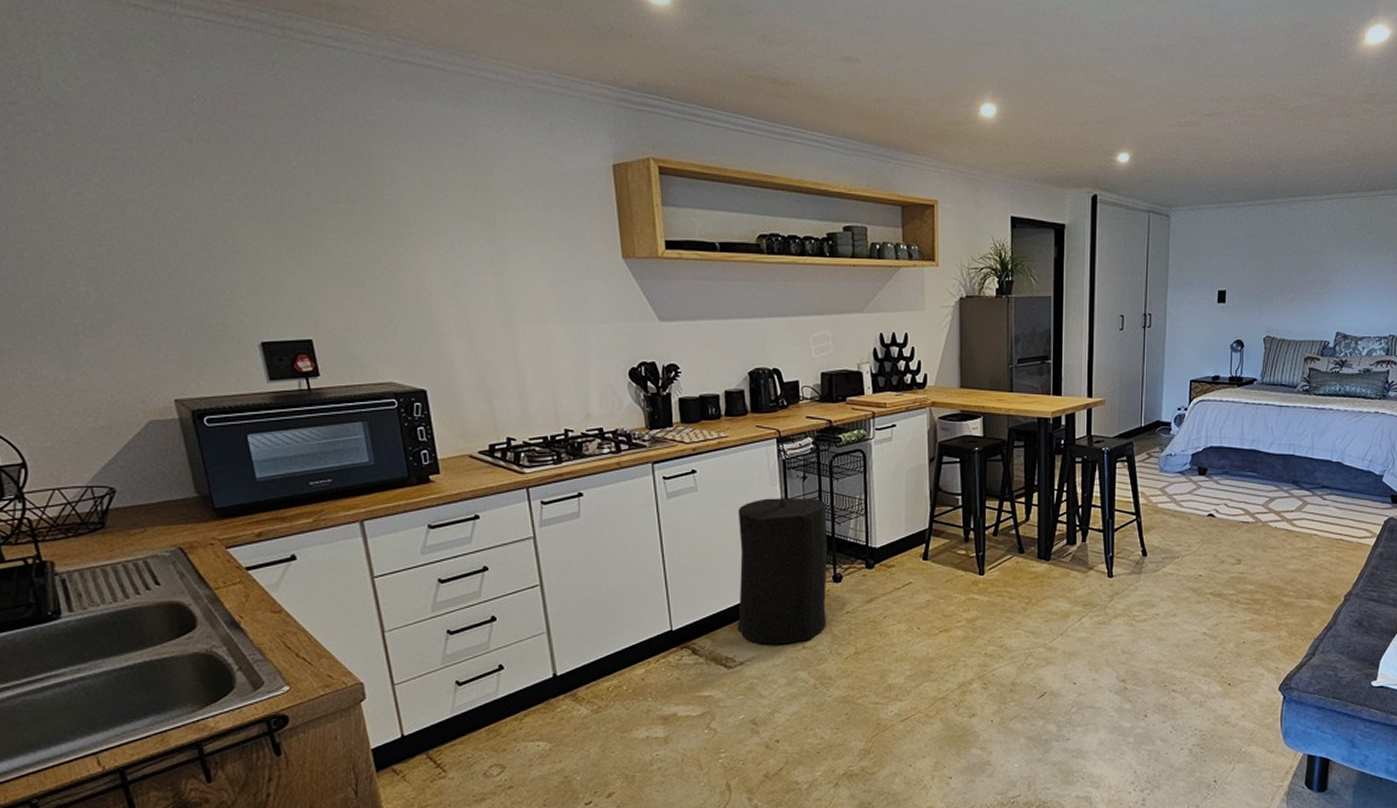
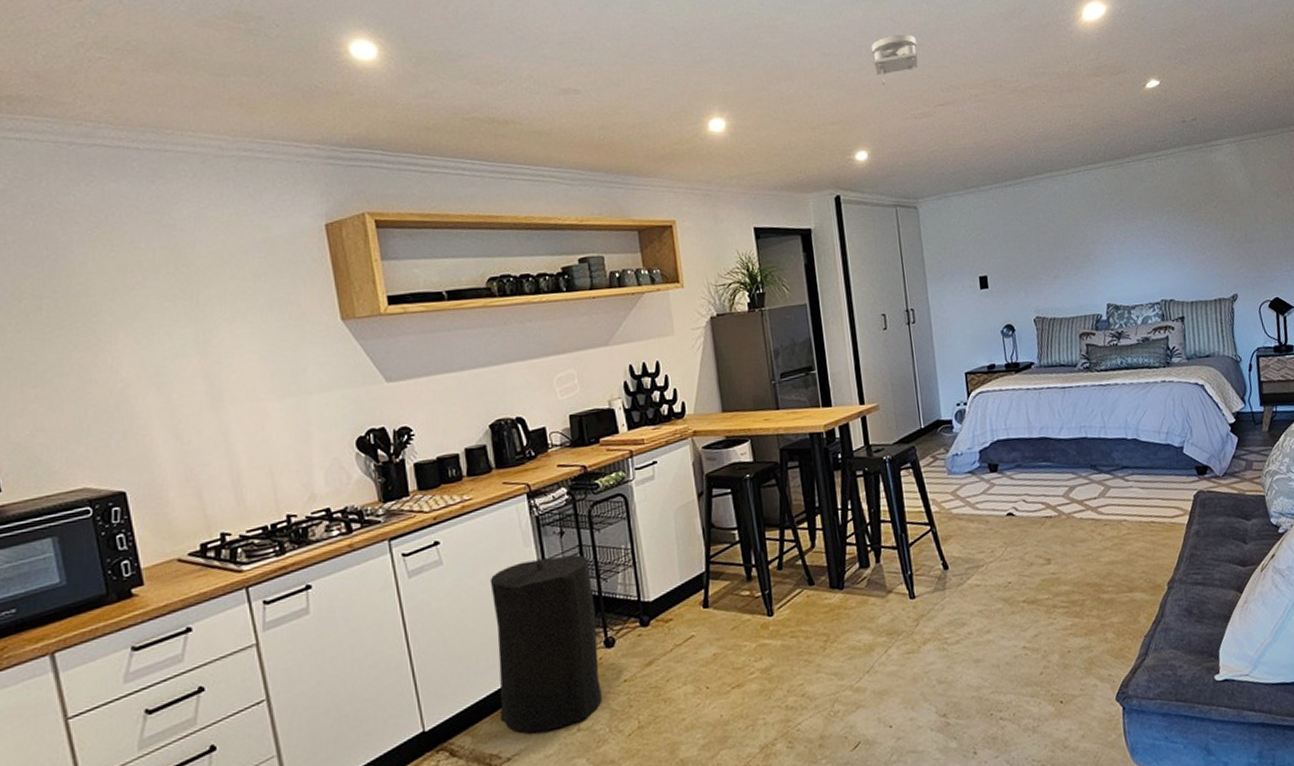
smoke detector: none [1148,37,1195,88] -> present [871,34,918,85]

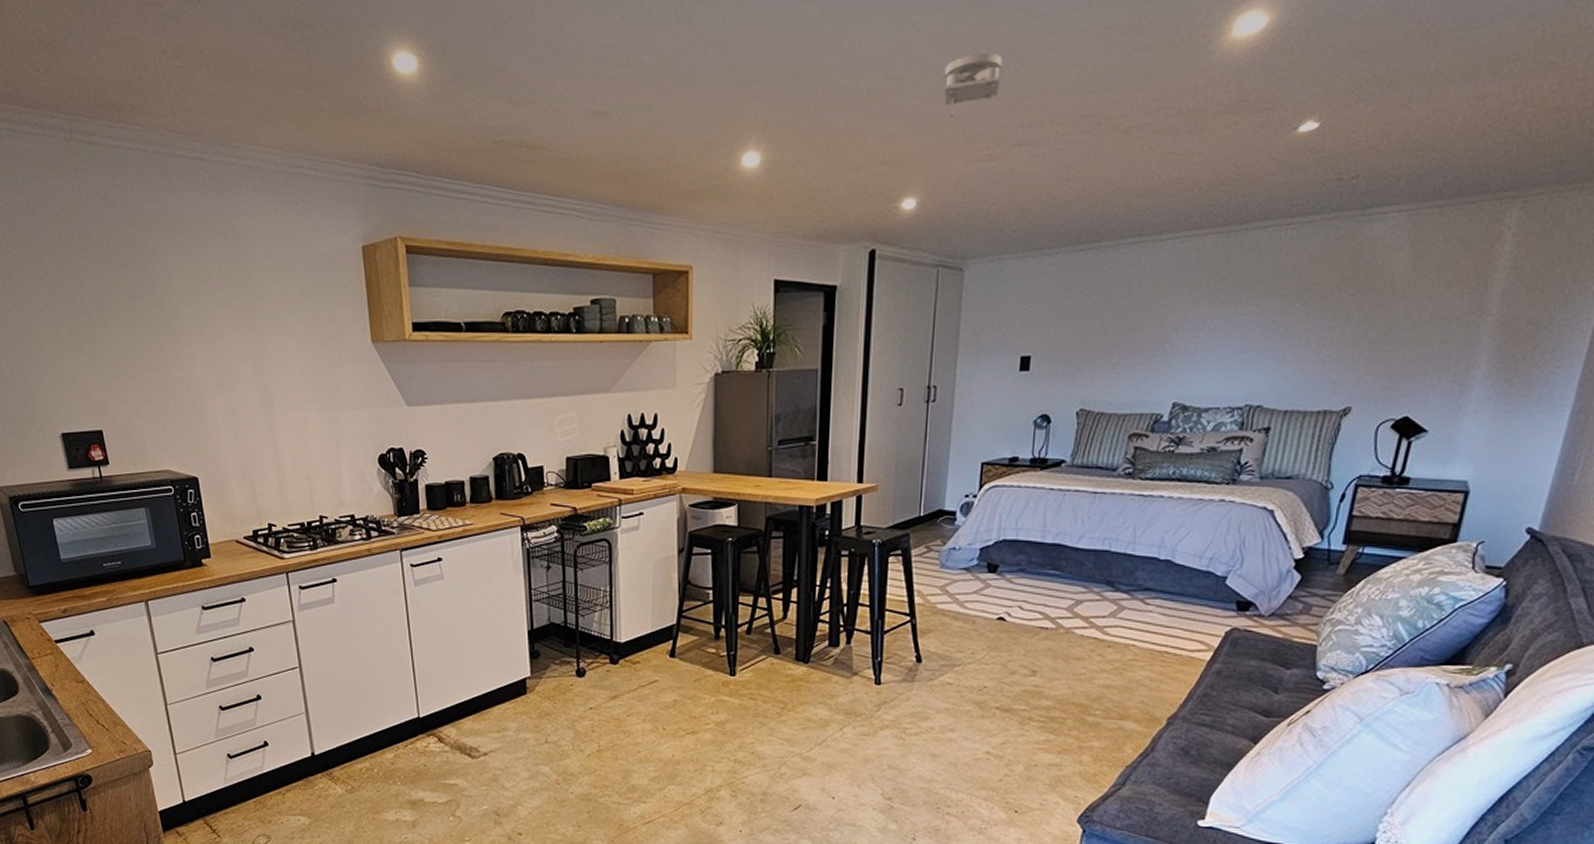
trash can: present [489,555,602,733] -> none [481,587,572,738]

